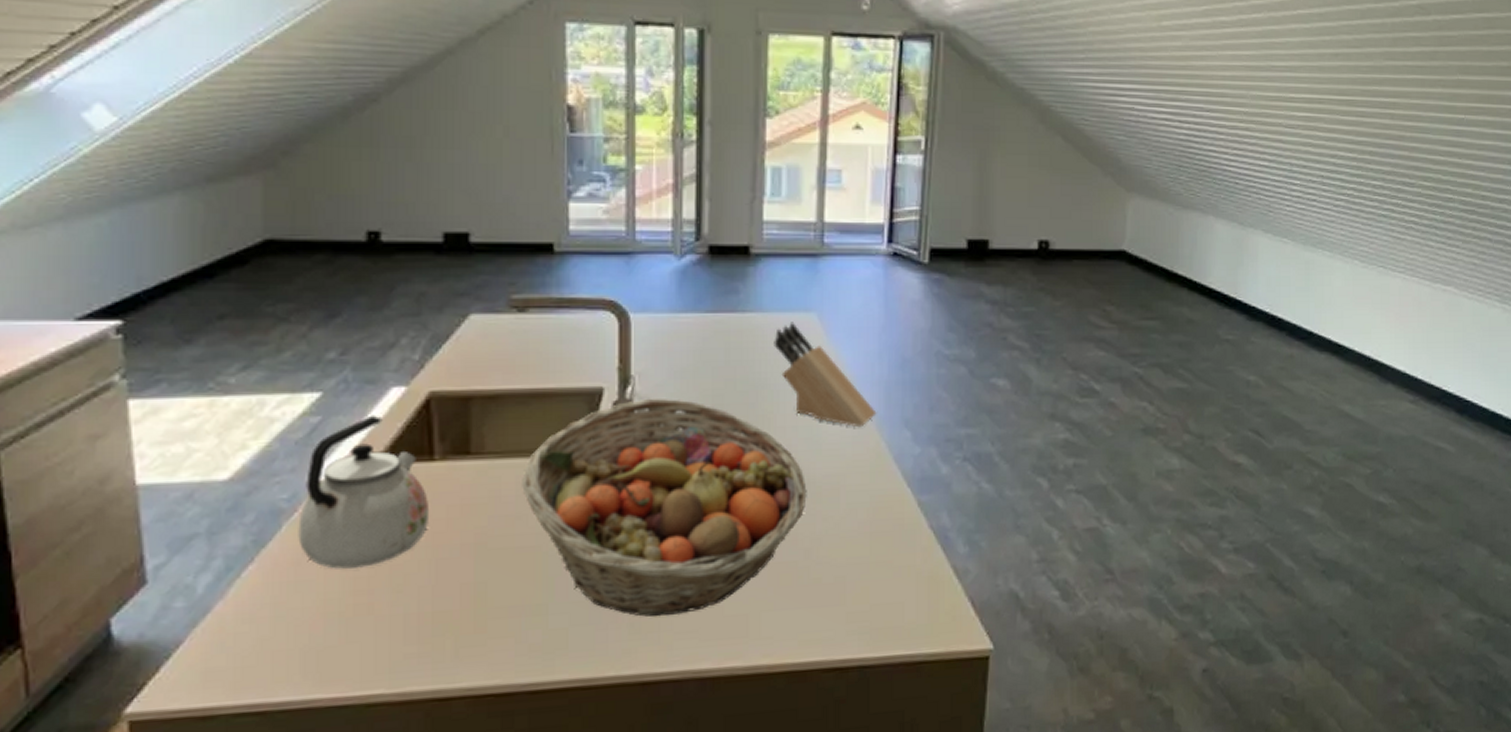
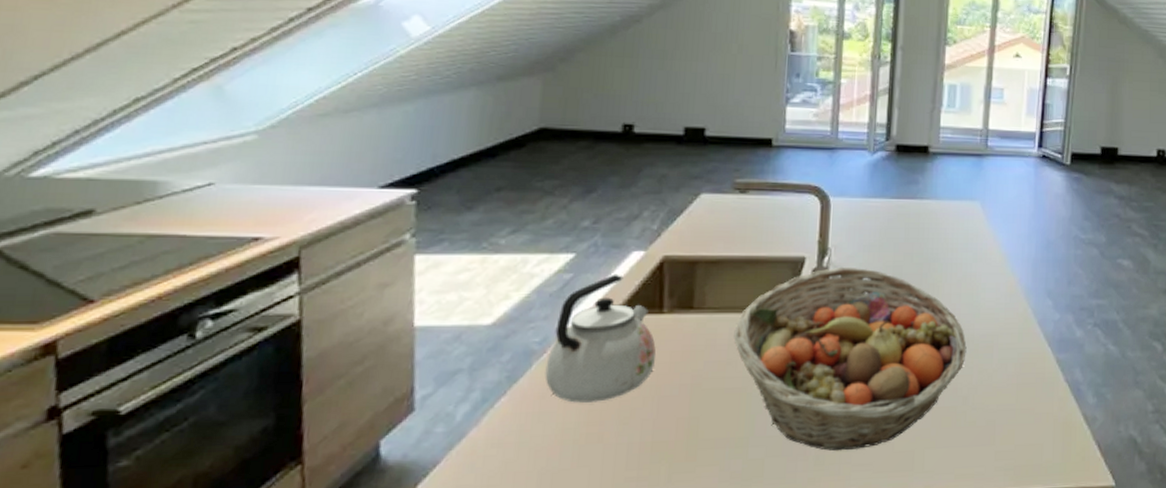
knife block: present [774,322,877,428] -> none [944,208,1025,296]

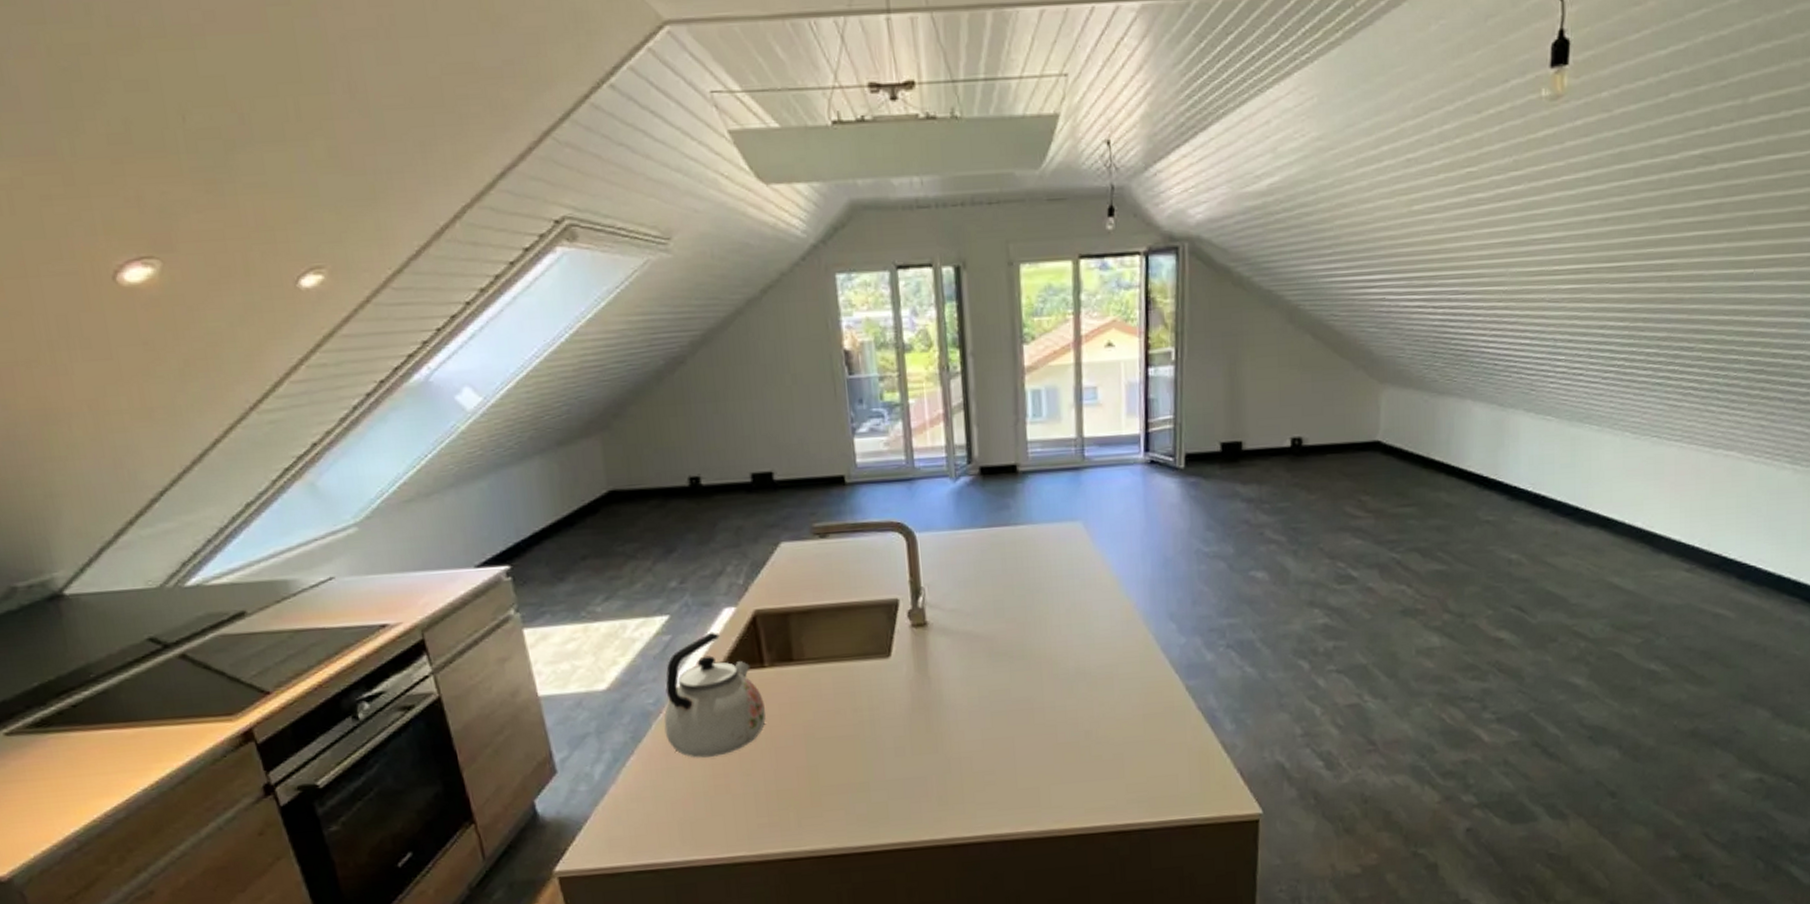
fruit basket: present [734,267,967,451] -> none [838,605,1084,792]

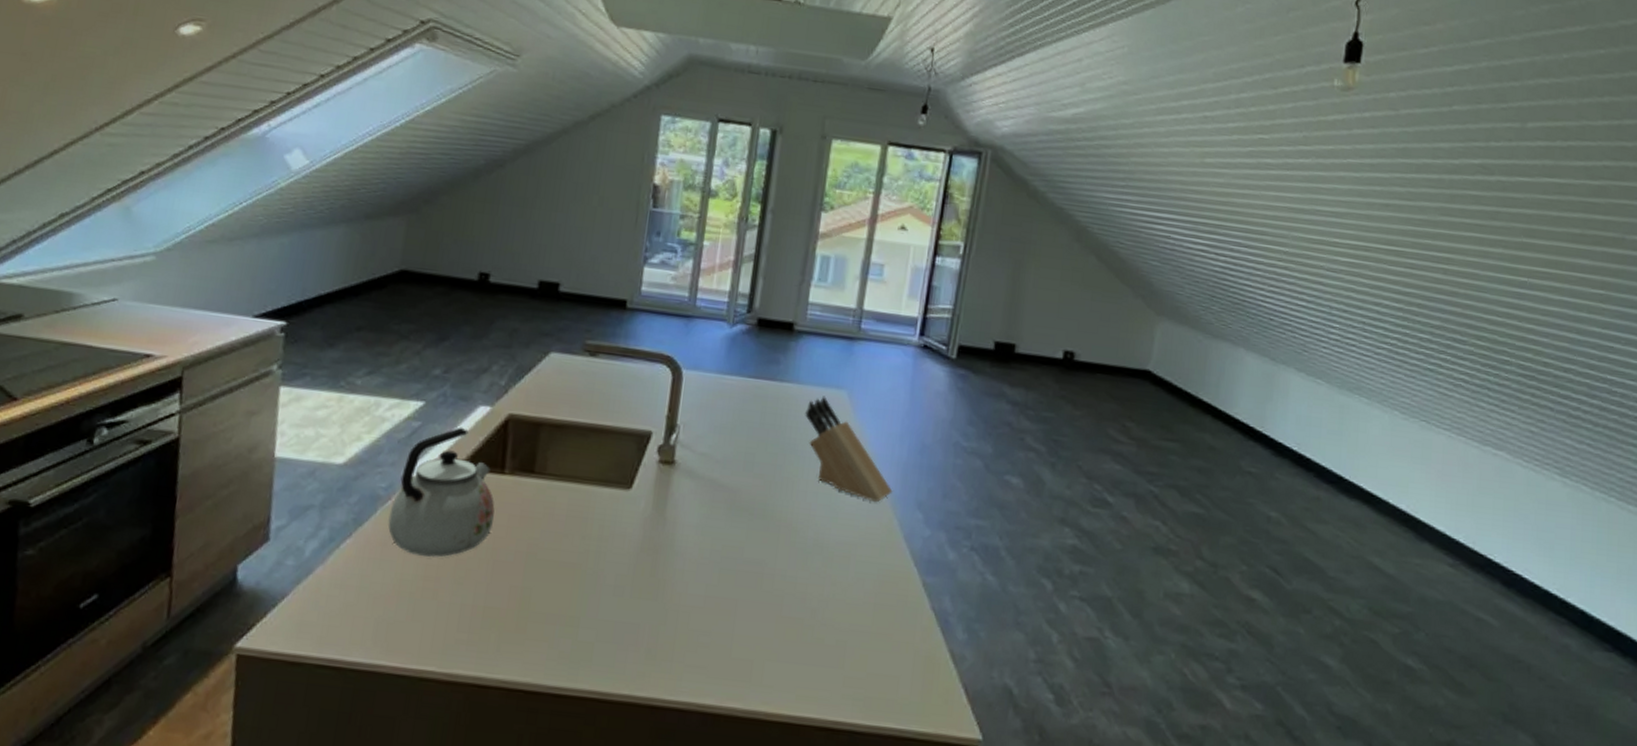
knife block: none [1044,531,1143,623] -> present [805,396,893,503]

